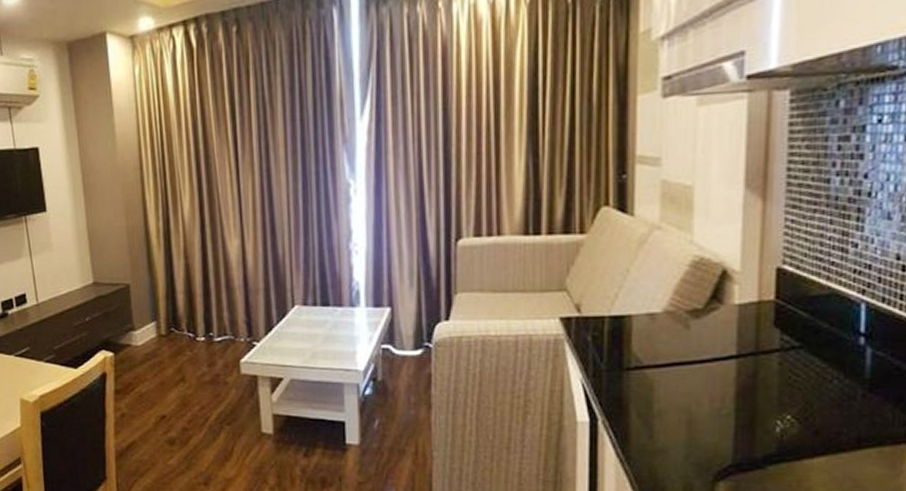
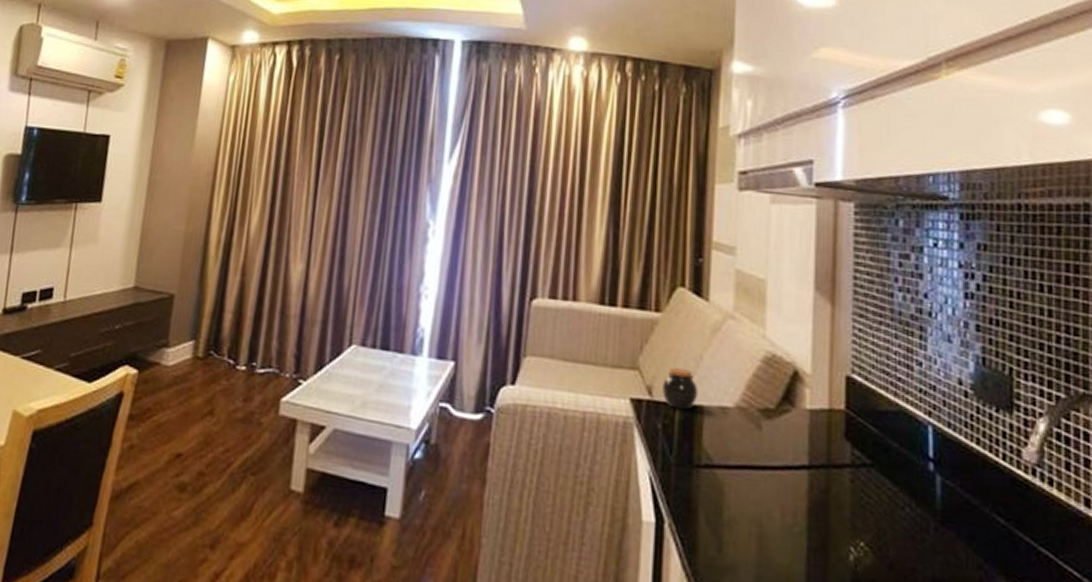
jar: none [591,283,626,321] -> present [662,367,699,410]

